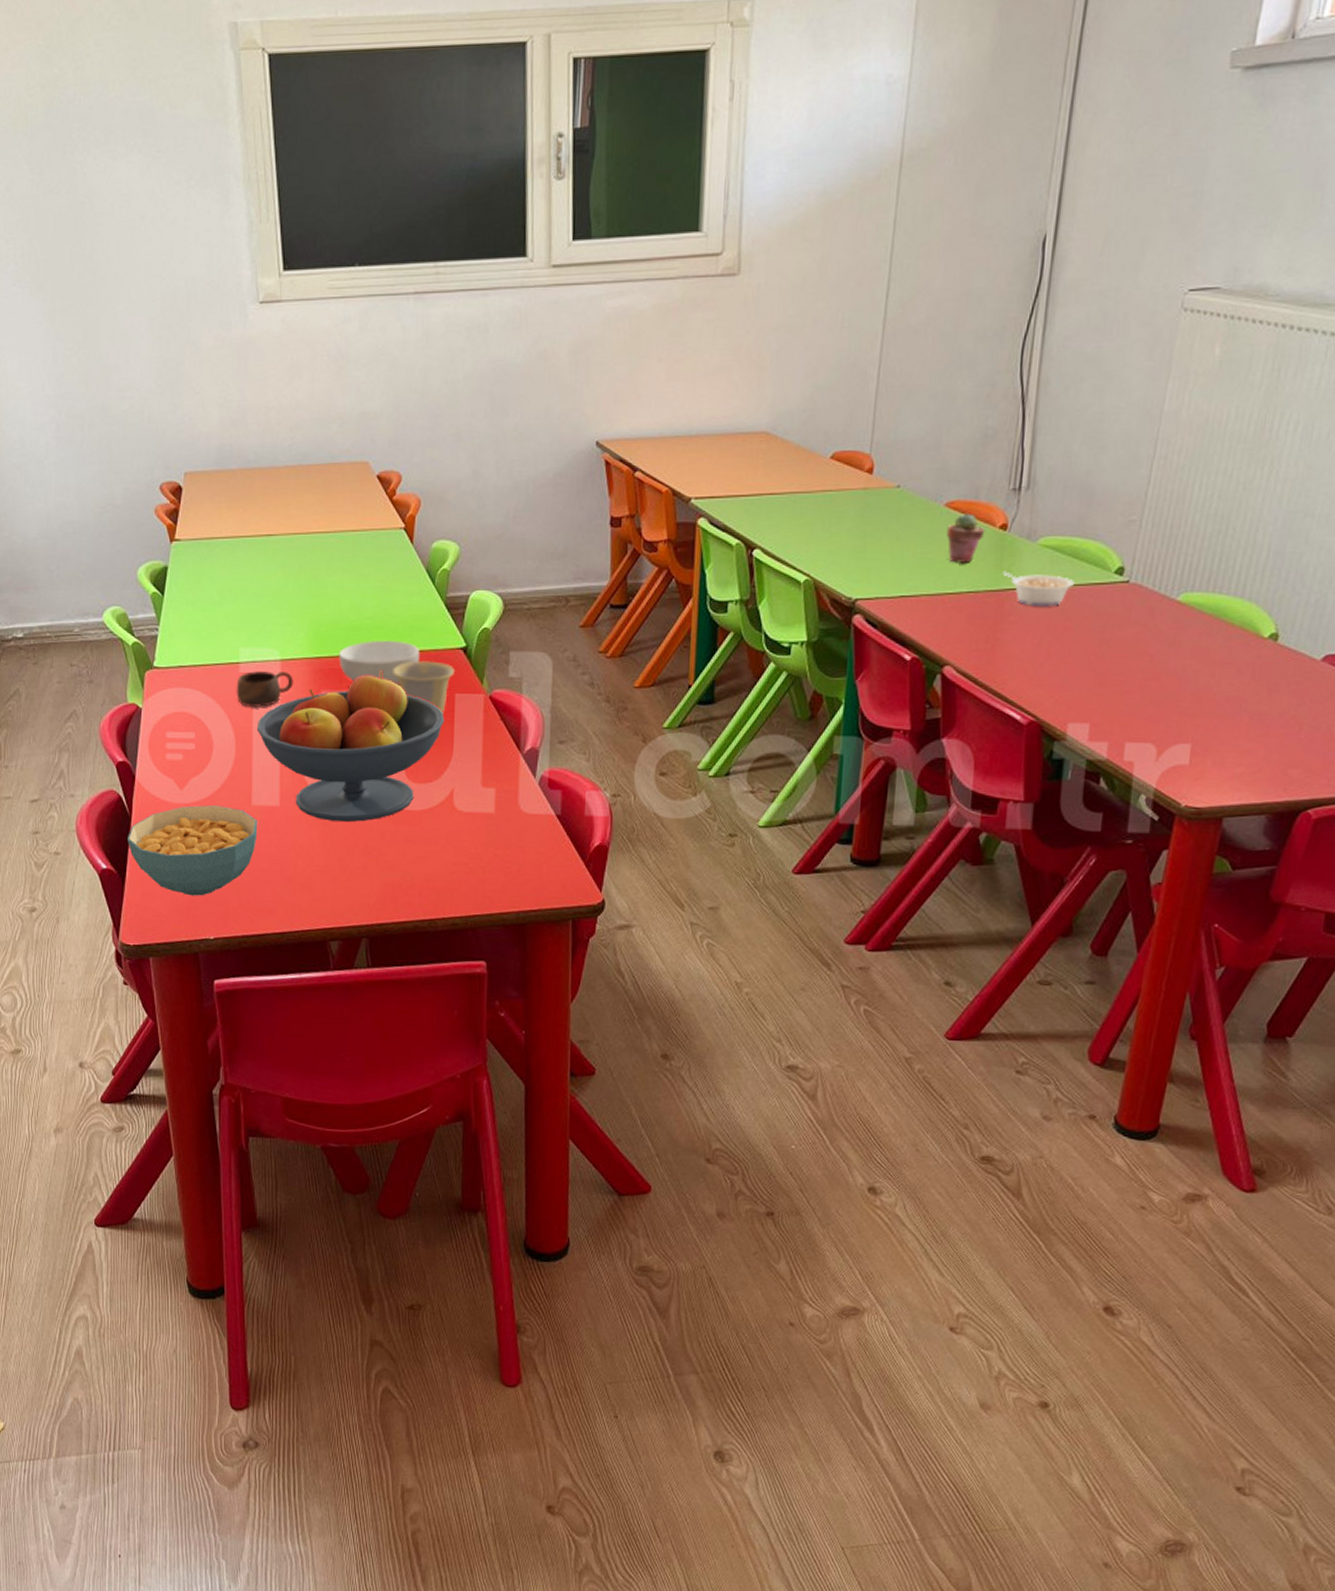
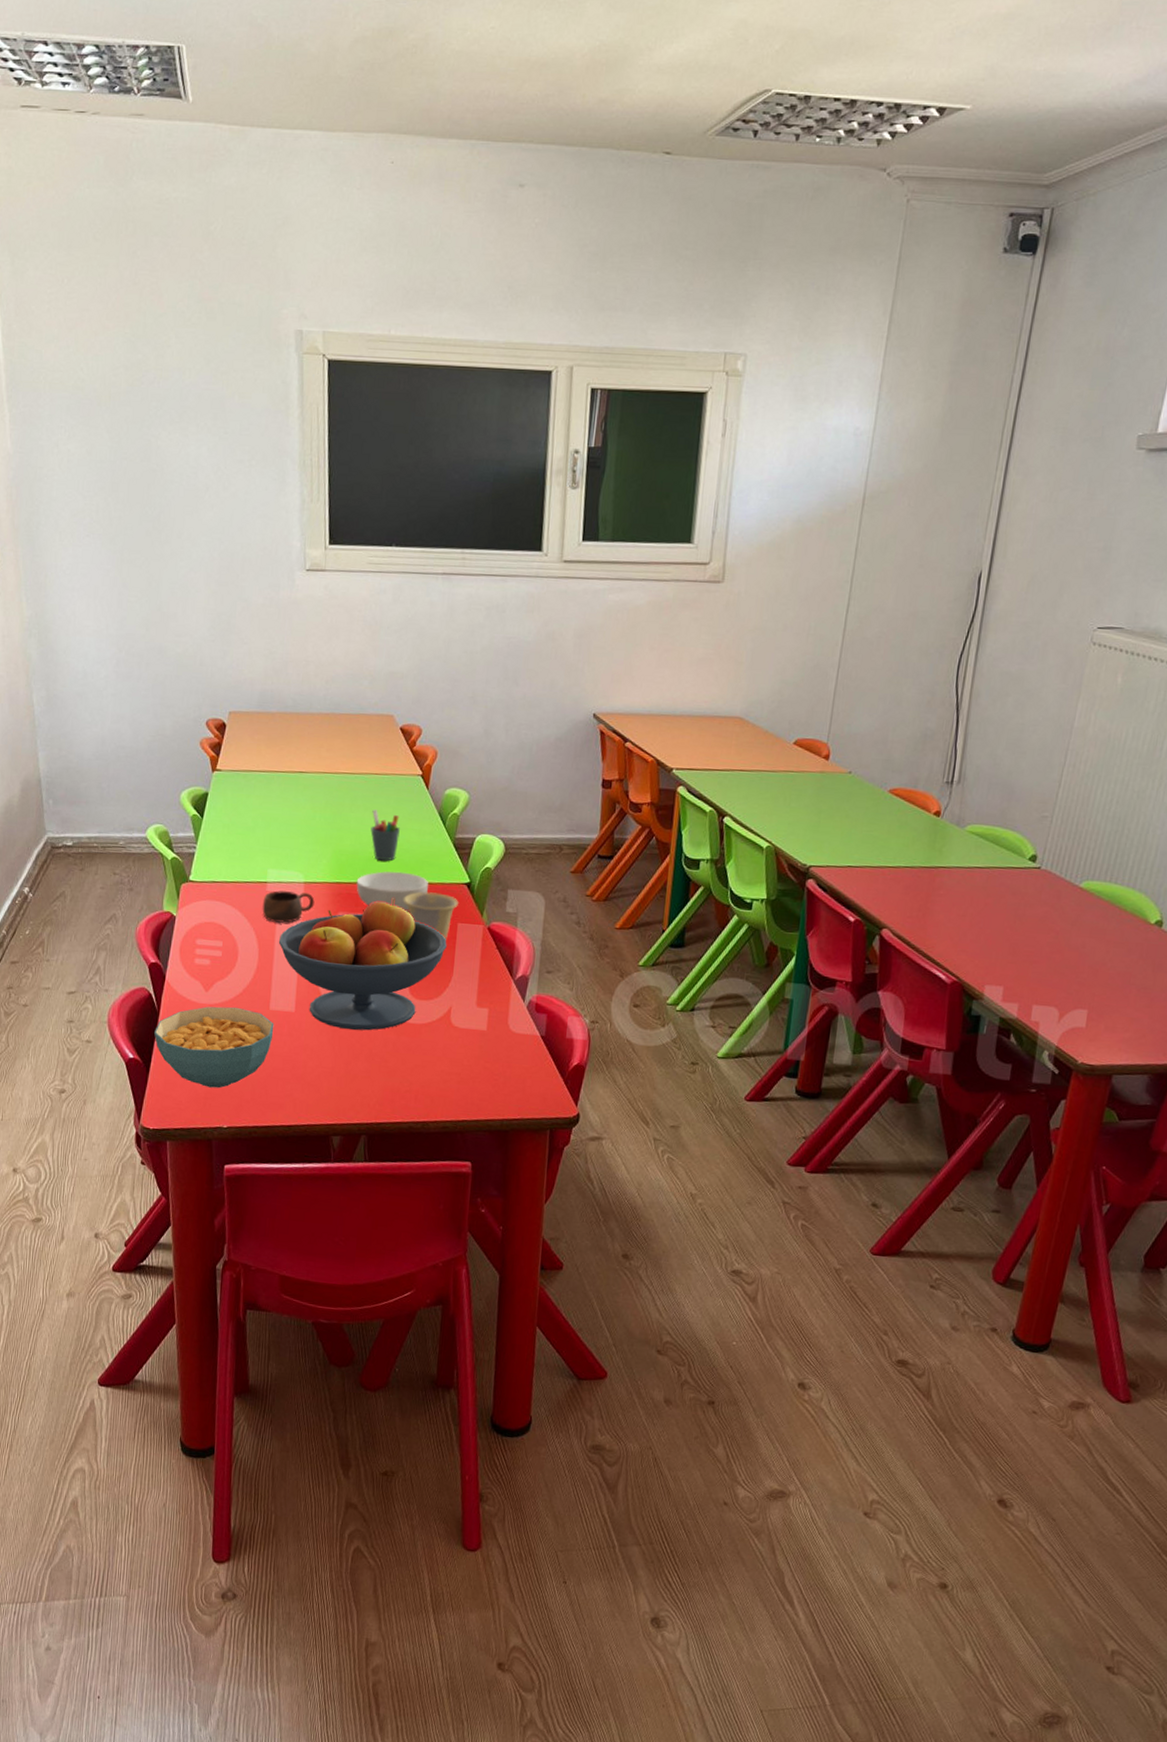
pen holder: none [351,572,384,629] -> present [370,810,400,861]
potted succulent: present [946,512,986,563] -> none [889,799,922,842]
legume: present [1003,571,1075,608] -> none [935,851,996,885]

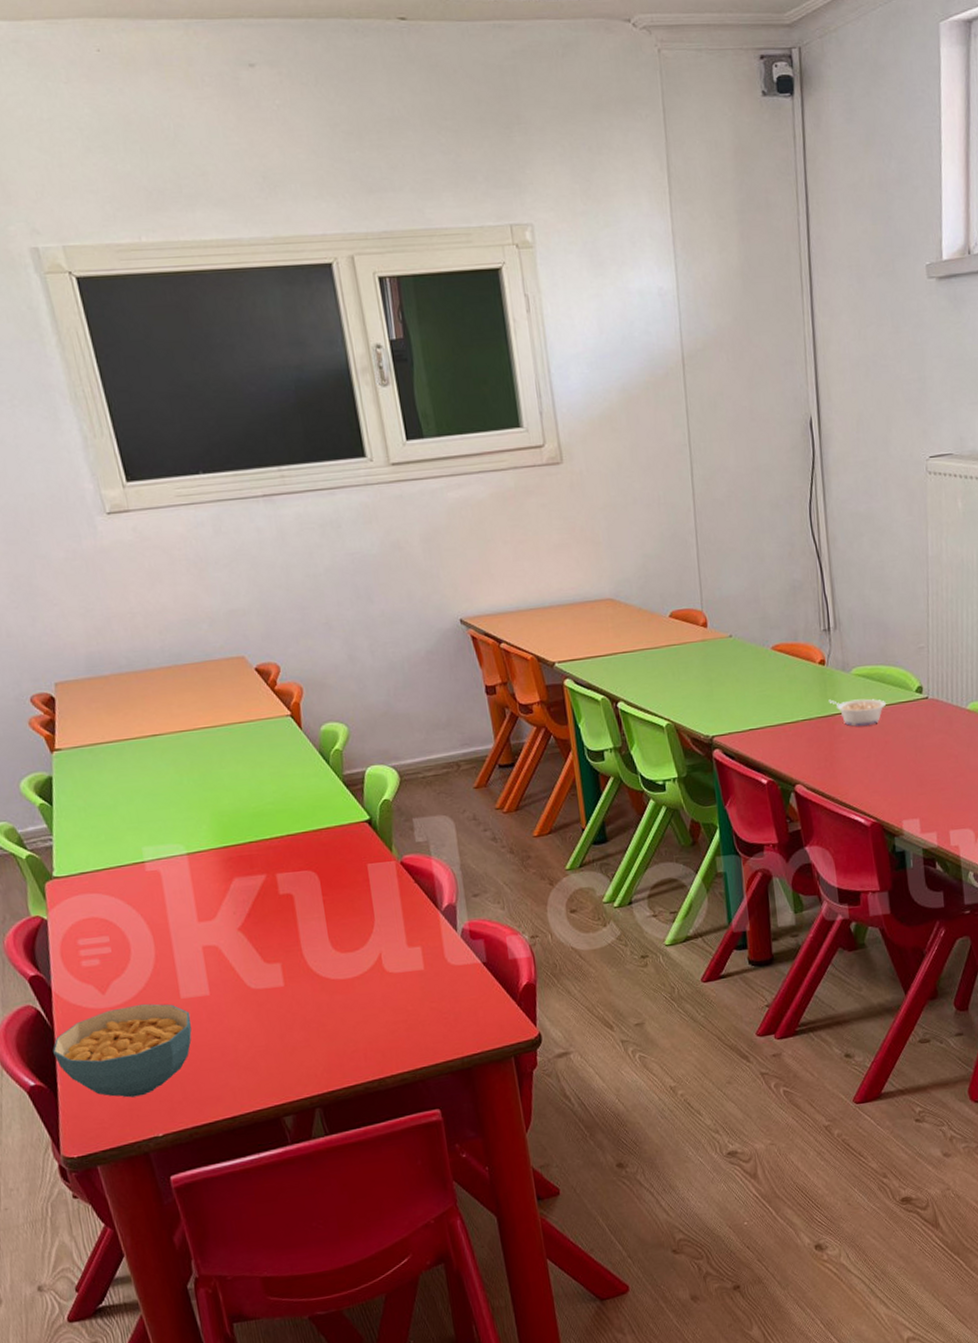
cup: present [262,890,315,924] -> none [144,864,205,904]
fruit bowl: present [278,898,447,1031] -> none [173,851,361,1002]
cereal bowl: present [356,871,429,912] -> none [245,821,328,866]
pen holder: present [370,810,400,861] -> none [245,761,284,815]
cup: present [404,891,458,940] -> none [302,836,363,884]
legume: none [935,851,996,885] -> present [828,698,887,727]

